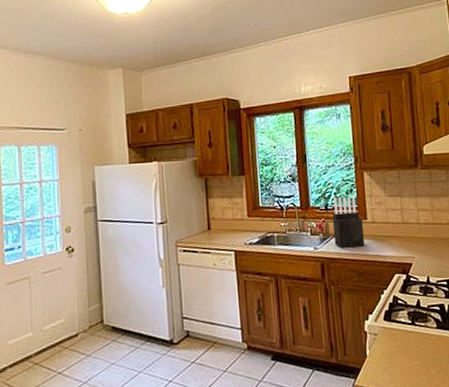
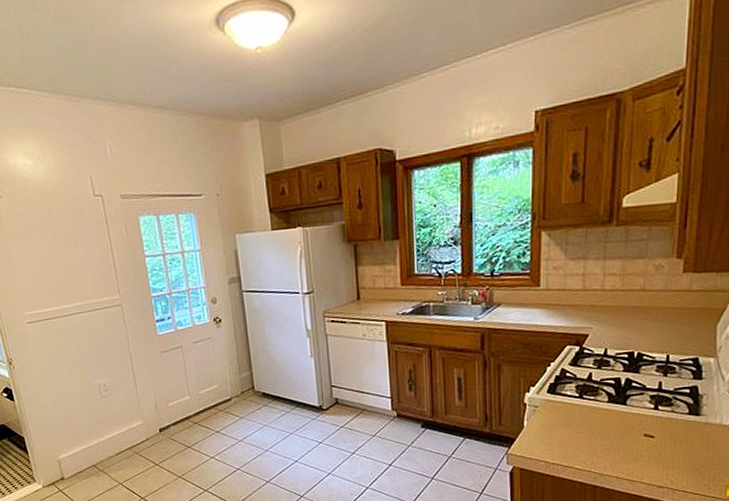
knife block: present [331,197,365,248] -> none [498,261,535,318]

